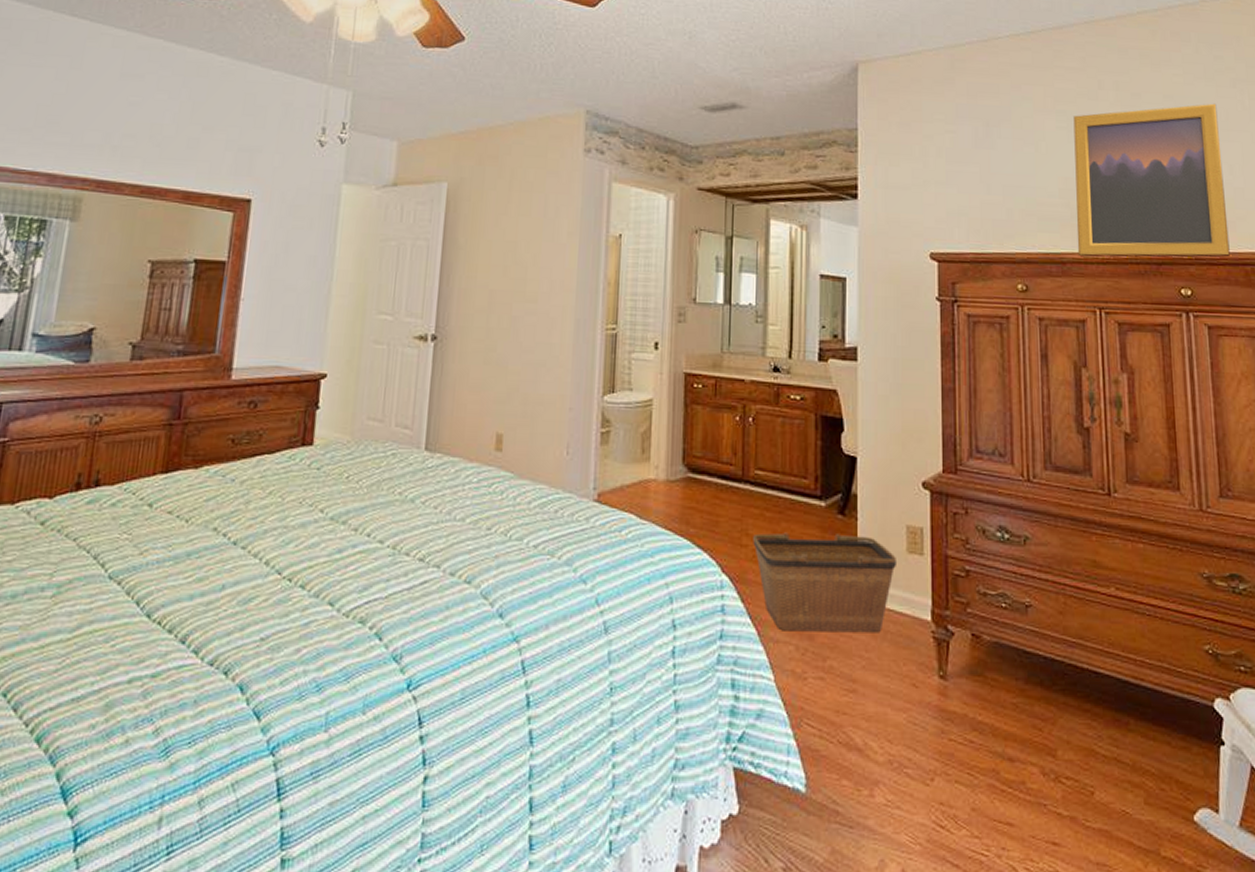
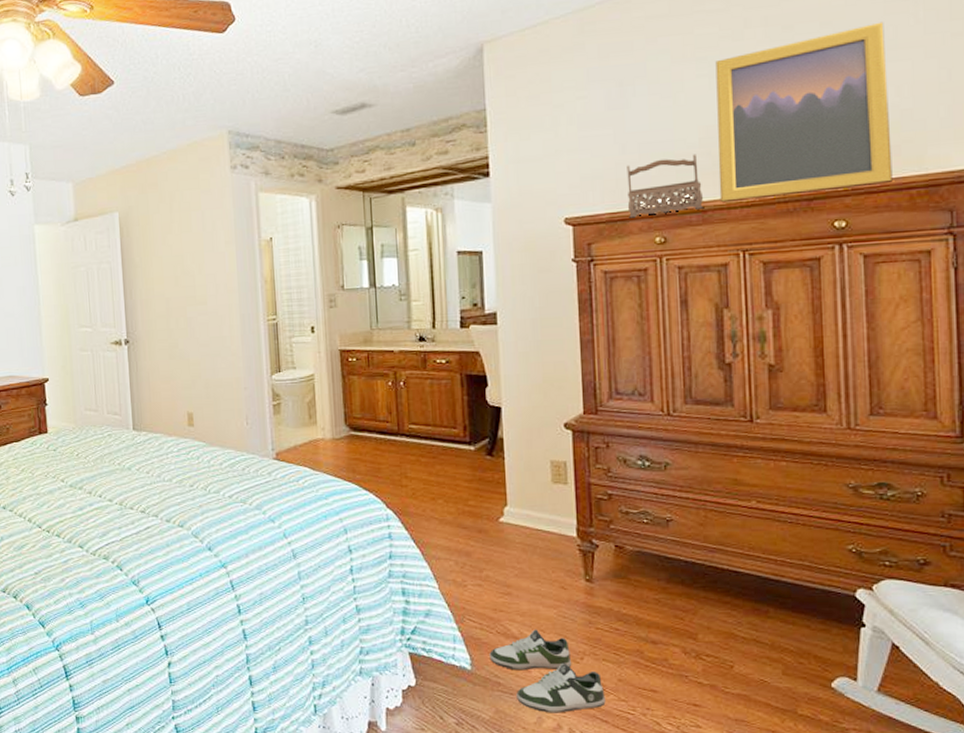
bicycle basket: present [753,532,898,633] -> none [411,471,544,551]
shoe: none [828,739,957,854] -> present [489,629,606,713]
decorative basket: none [991,203,1062,261] -> present [627,154,703,218]

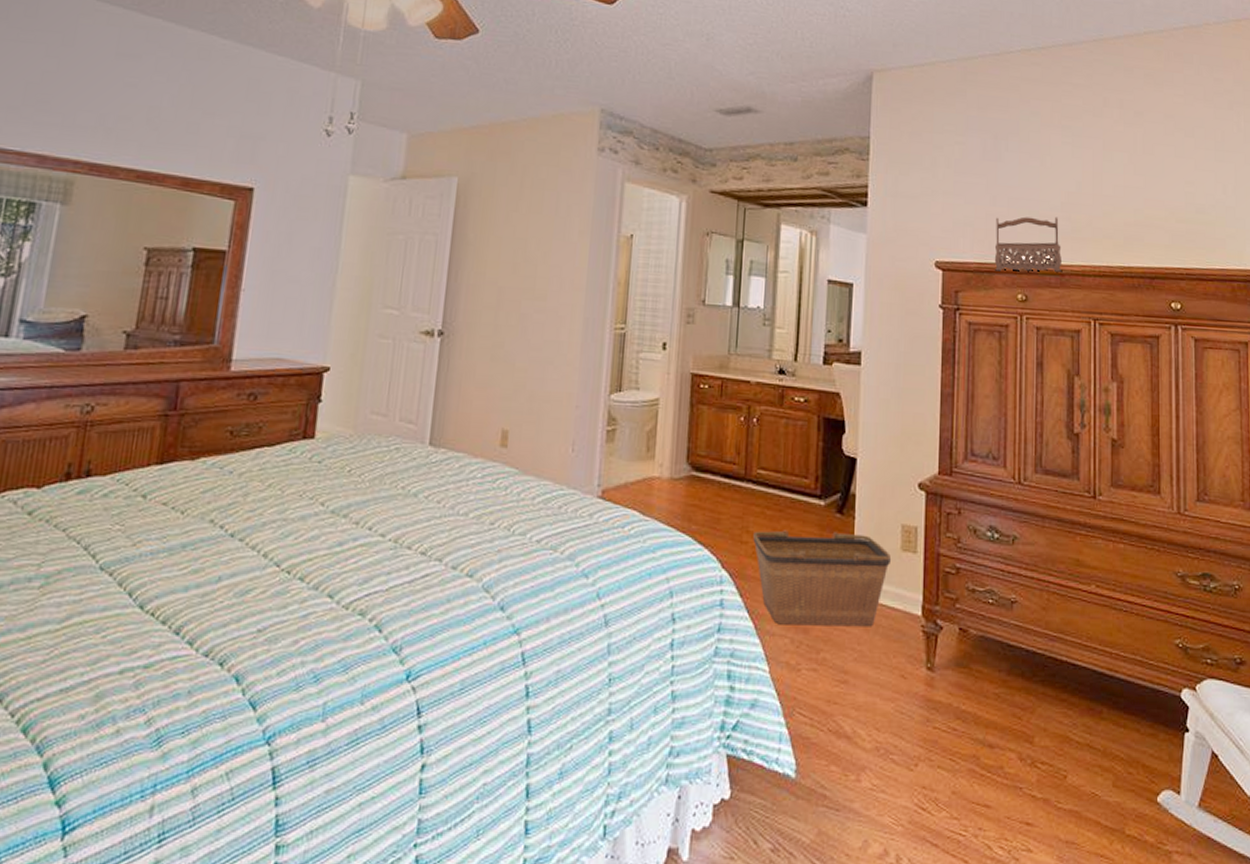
bicycle basket: none [411,471,544,551] -> present [753,530,892,627]
shoe: present [489,629,606,713] -> none [817,727,938,835]
picture frame: present [715,21,893,203] -> none [1076,124,1219,274]

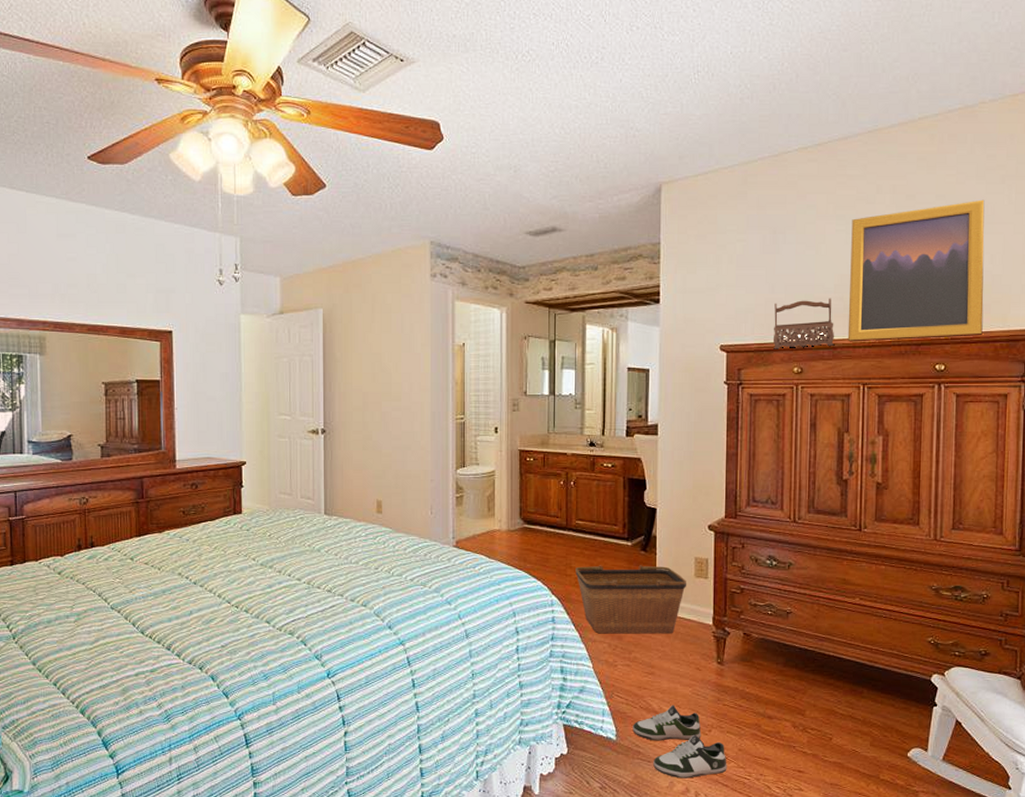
shoe: none [817,727,938,835] -> present [632,705,727,778]
picture frame: none [1076,124,1219,274] -> present [847,199,985,342]

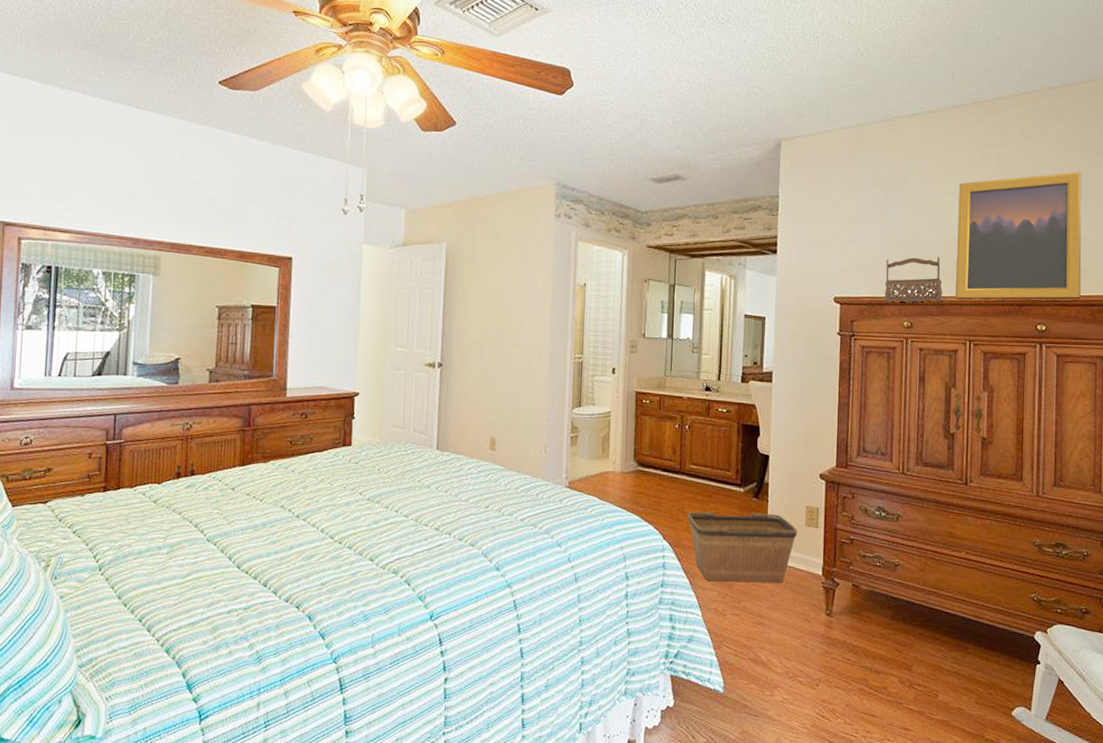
shoe: present [632,705,727,778] -> none [740,657,834,735]

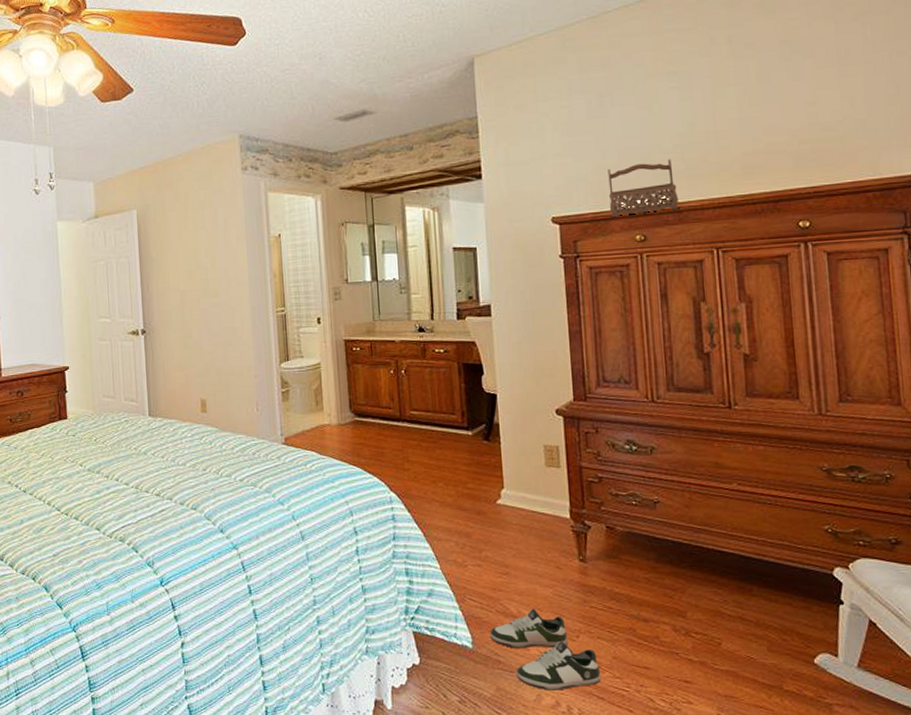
bicycle basket: present [687,511,798,584] -> none [413,456,538,532]
shoe: none [740,657,834,735] -> present [489,608,602,691]
picture frame: present [955,171,1082,300] -> none [686,41,851,204]

